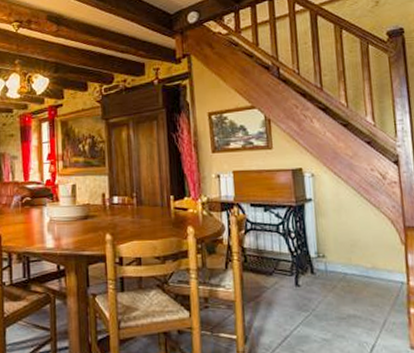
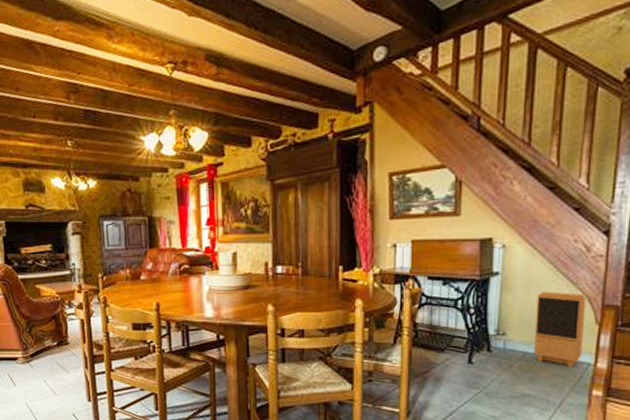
speaker: none [347,215,395,287] -> present [534,291,587,367]

